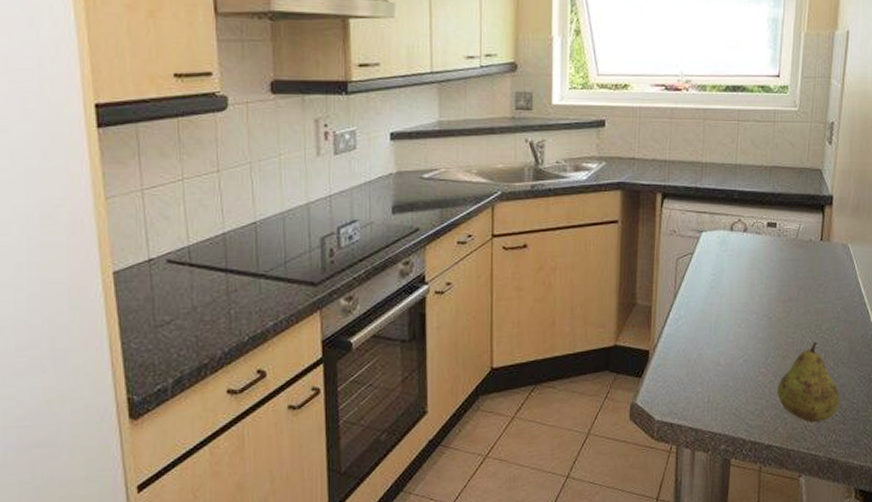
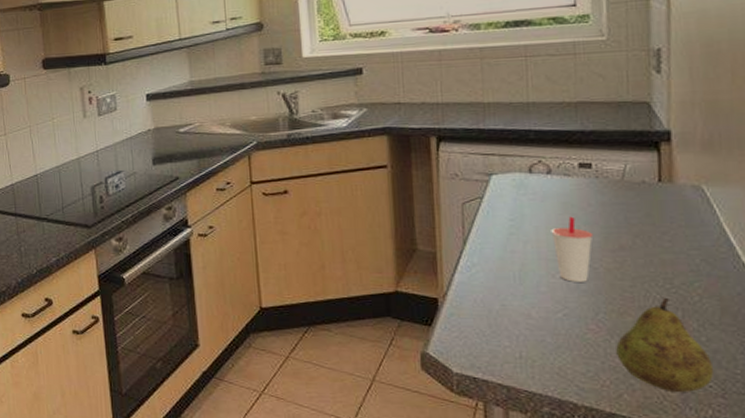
cup: none [741,271,772,331] -> present [551,216,594,282]

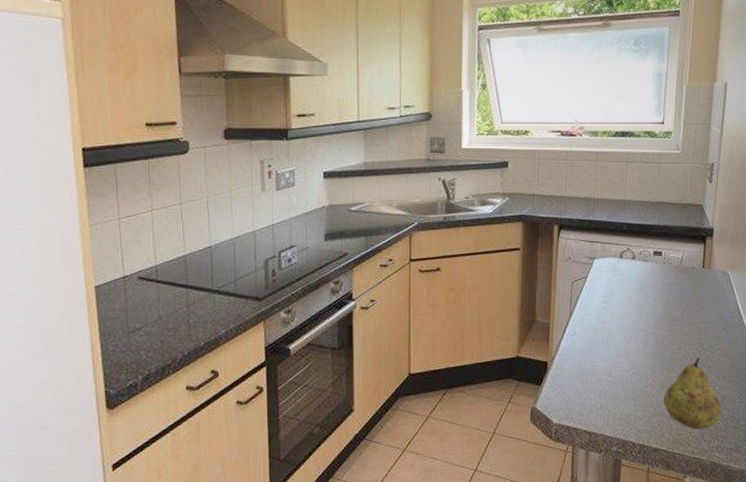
cup: present [551,216,594,282] -> none [630,294,658,346]

